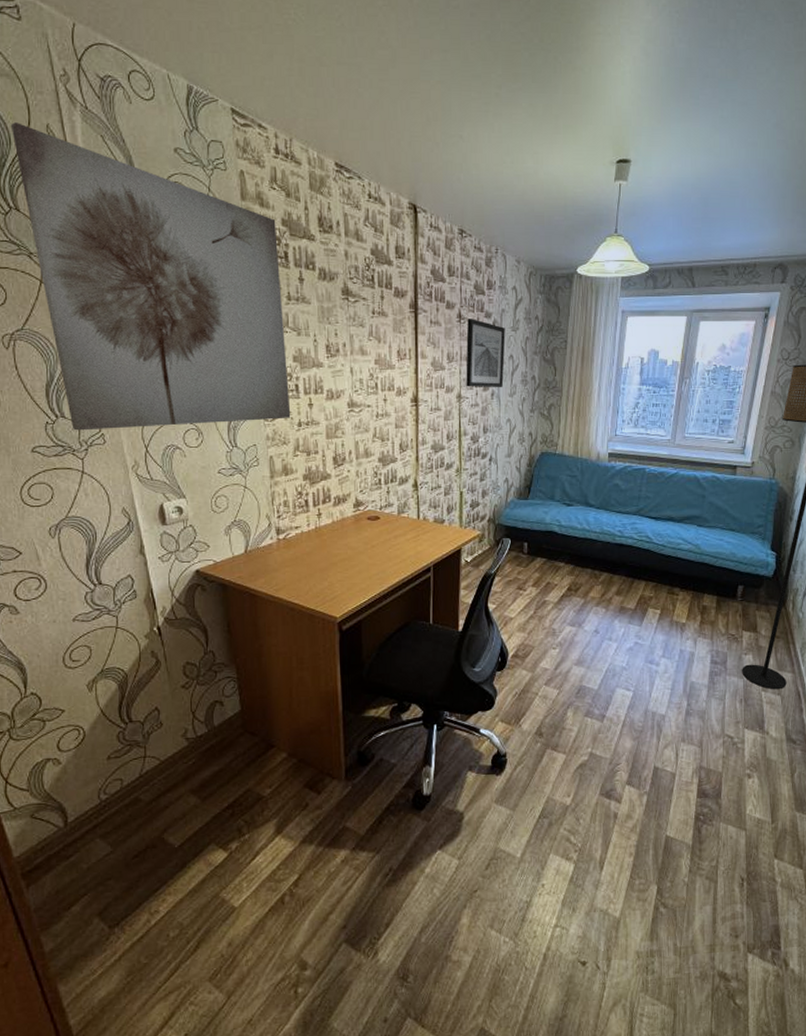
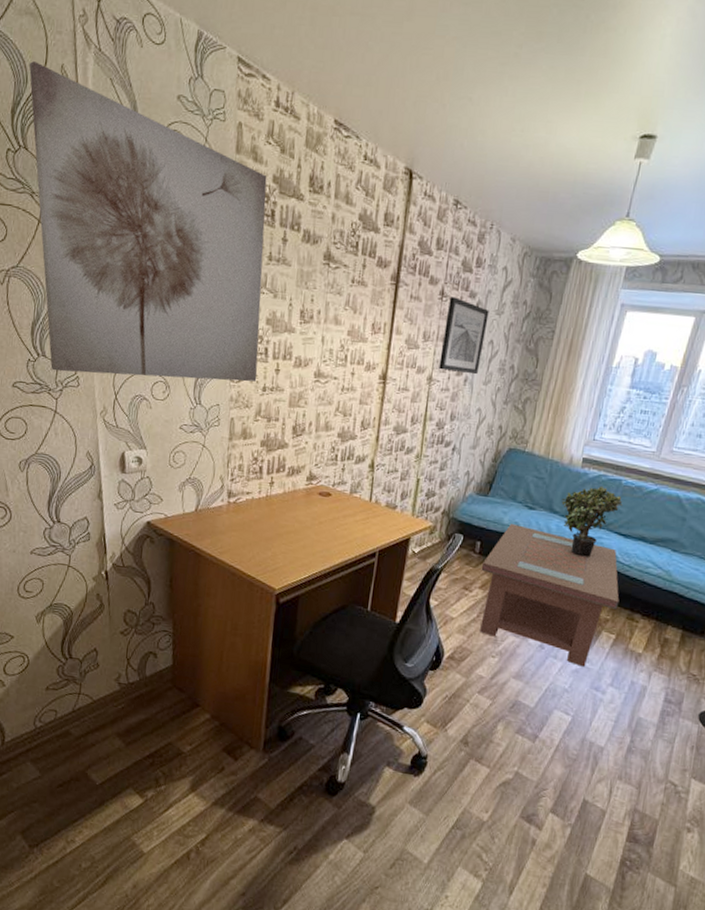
coffee table: none [531,522,659,644] -> present [480,524,619,667]
potted plant: none [595,476,649,543] -> present [561,485,623,557]

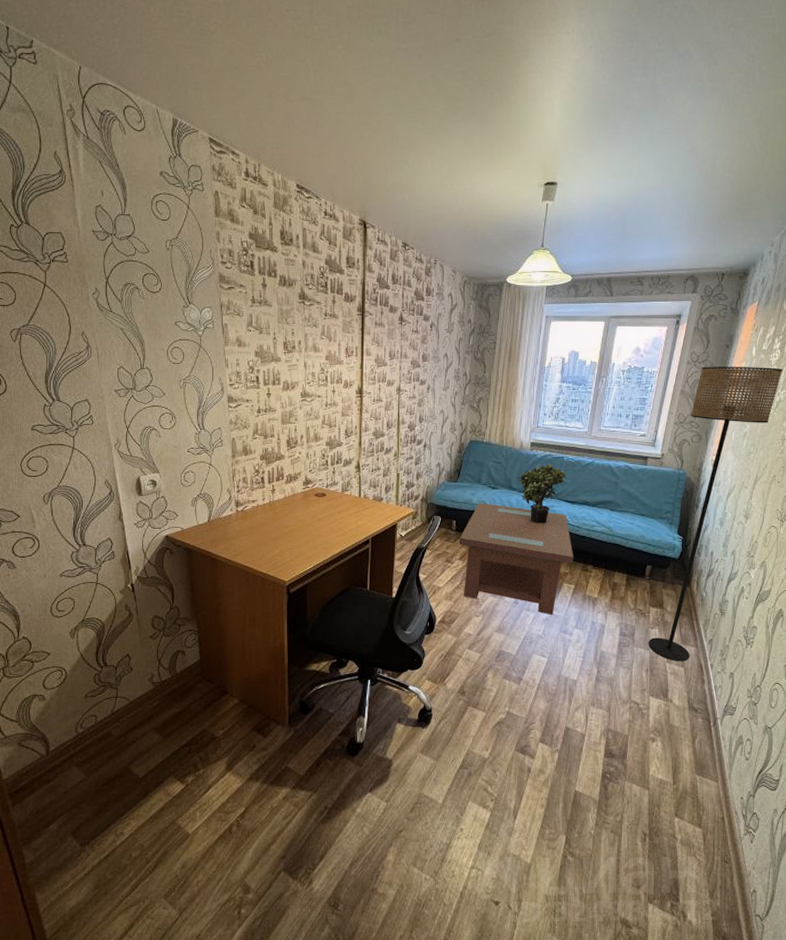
wall art: present [29,61,267,382] -> none [24,150,252,413]
wall art: present [439,297,489,375] -> none [405,321,441,383]

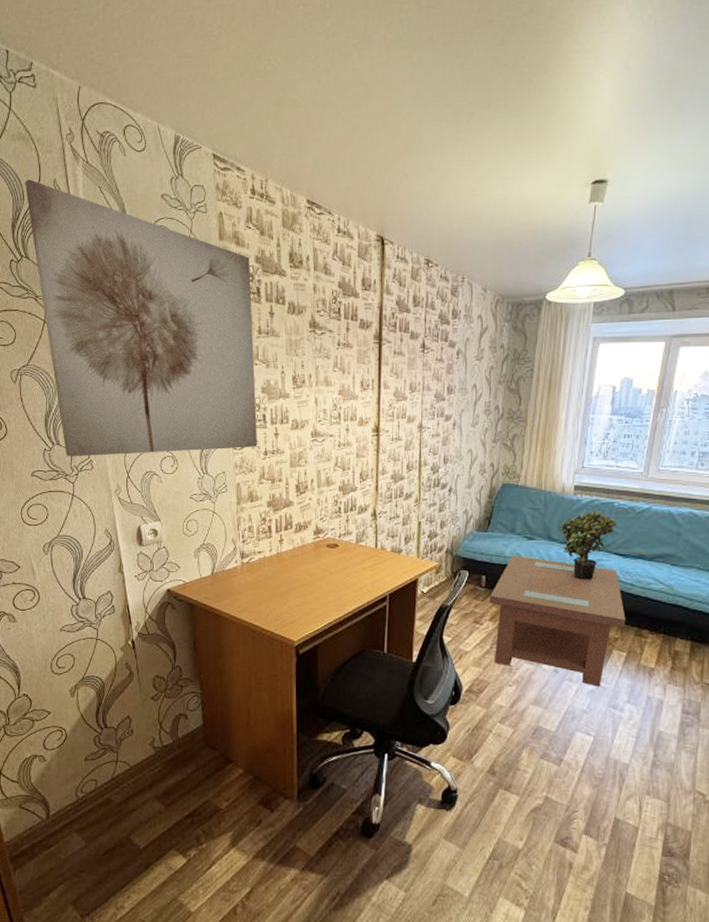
wall art: none [24,150,252,413] -> present [24,179,258,457]

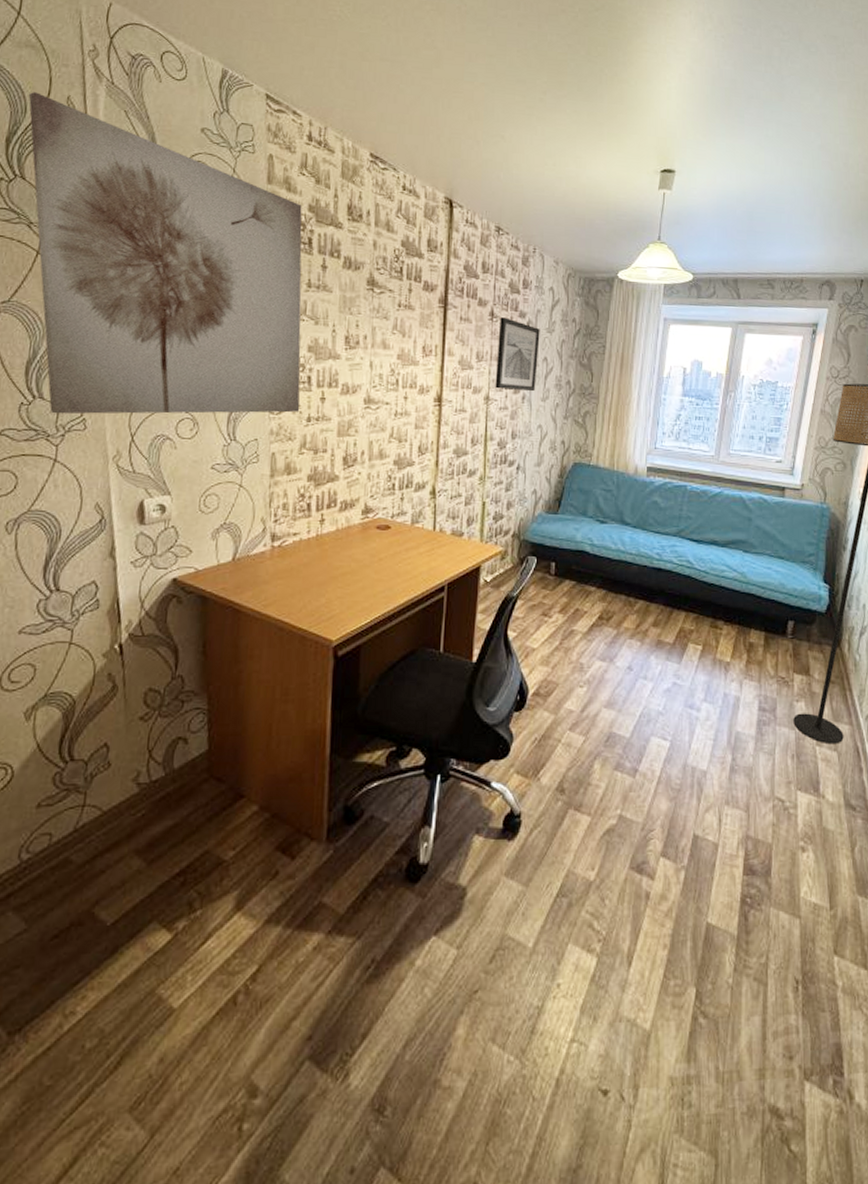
wall art: none [428,348,469,418] -> present [495,317,540,392]
coffee table: present [489,556,626,687] -> none [558,540,701,685]
potted plant: present [559,510,618,580] -> none [632,493,691,567]

